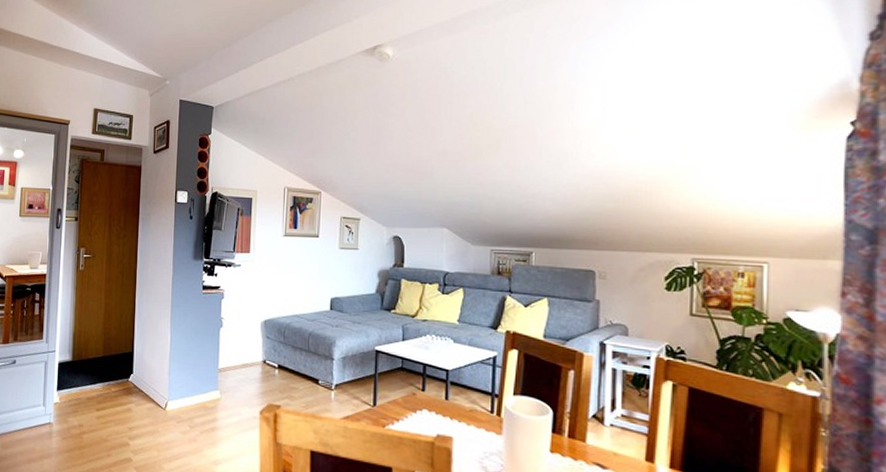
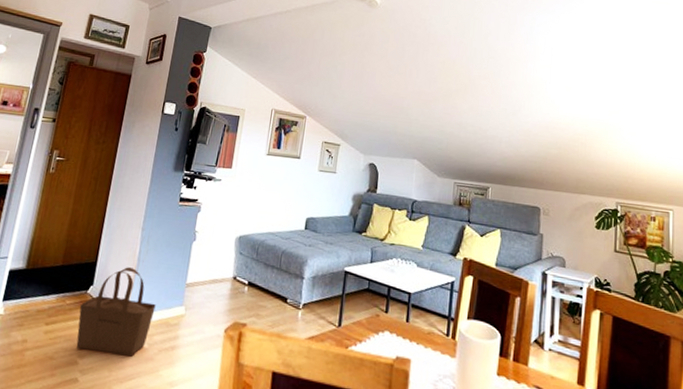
shopping bag: none [124,355,192,438] -> present [76,267,156,357]

